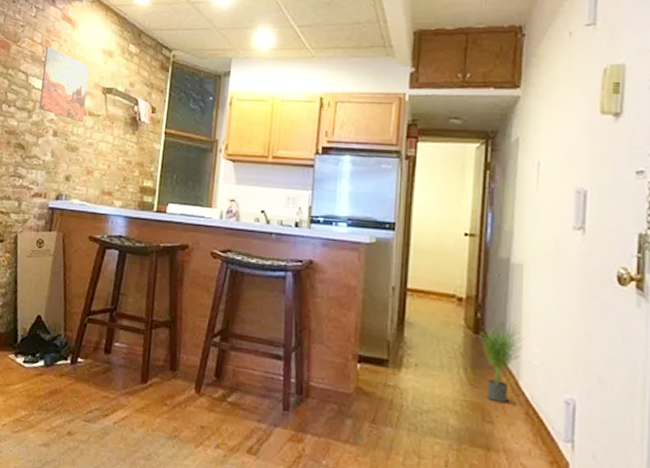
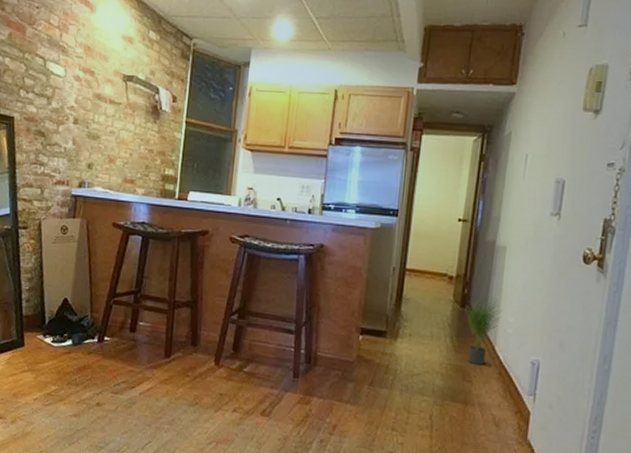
wall art: present [39,46,90,123] -> none [58,30,110,110]

